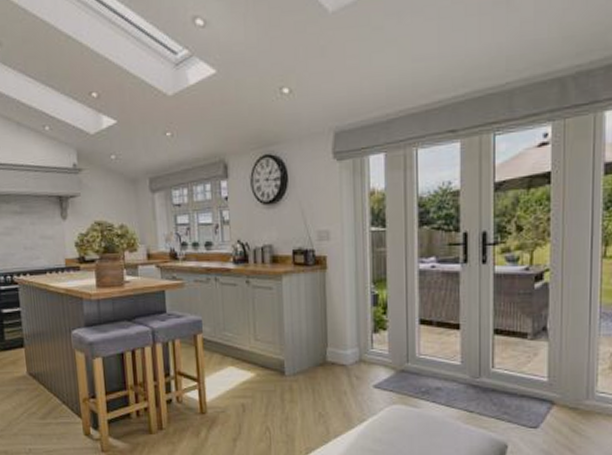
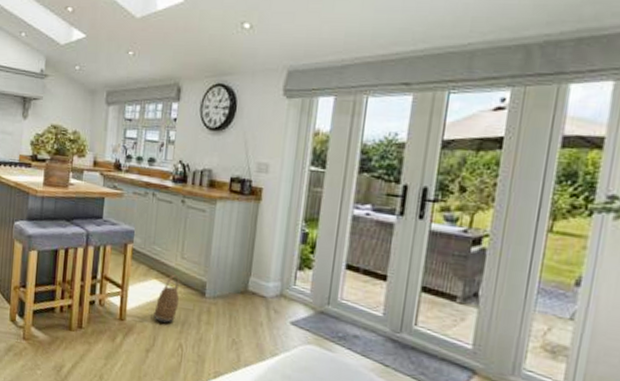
basket: none [235,358,260,408] -> present [153,274,180,323]

